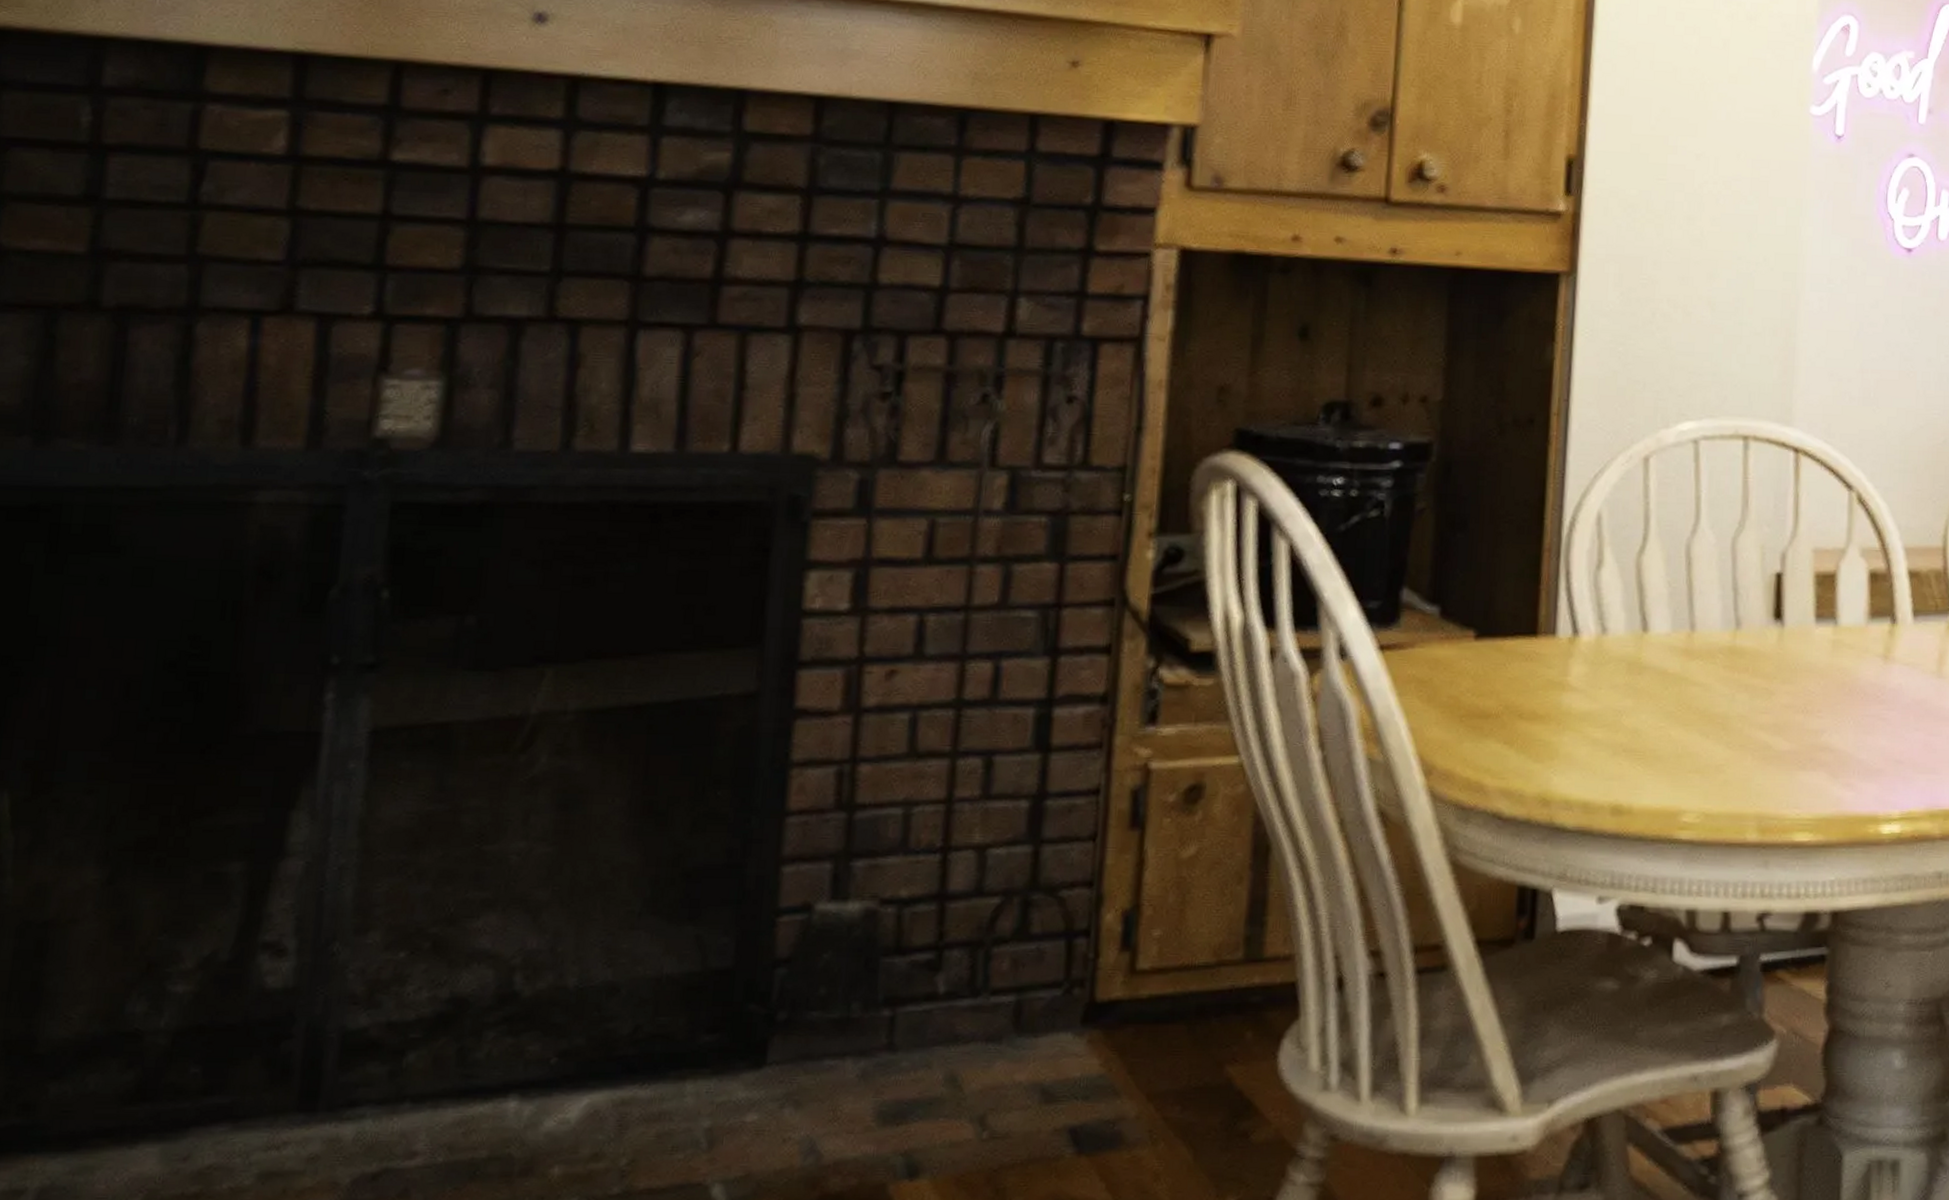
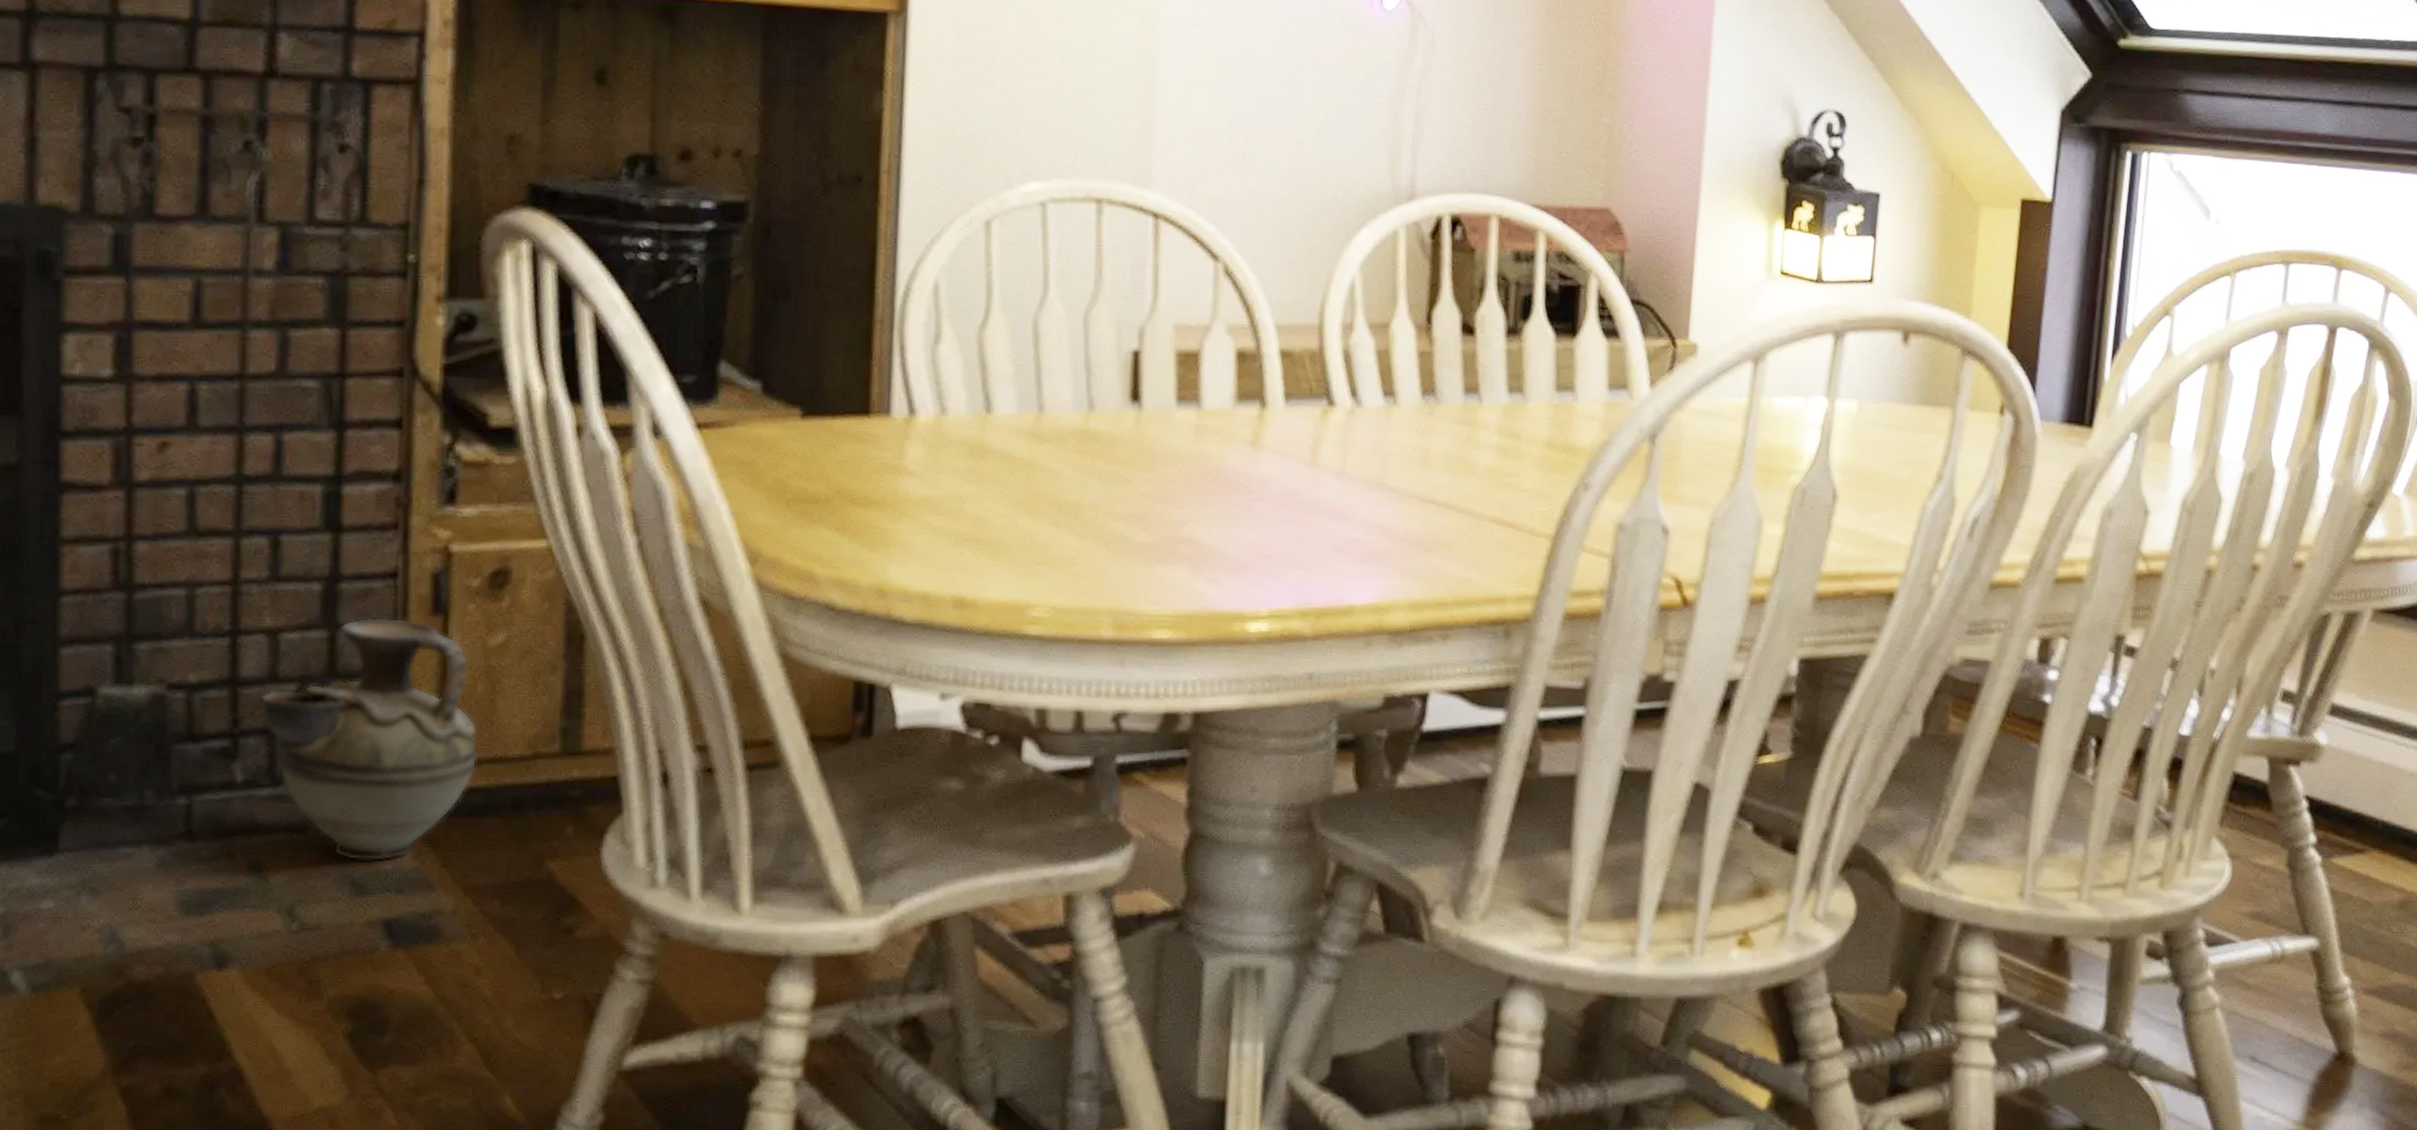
ceramic jug: none [966,832,1166,1070] -> present [261,617,478,862]

